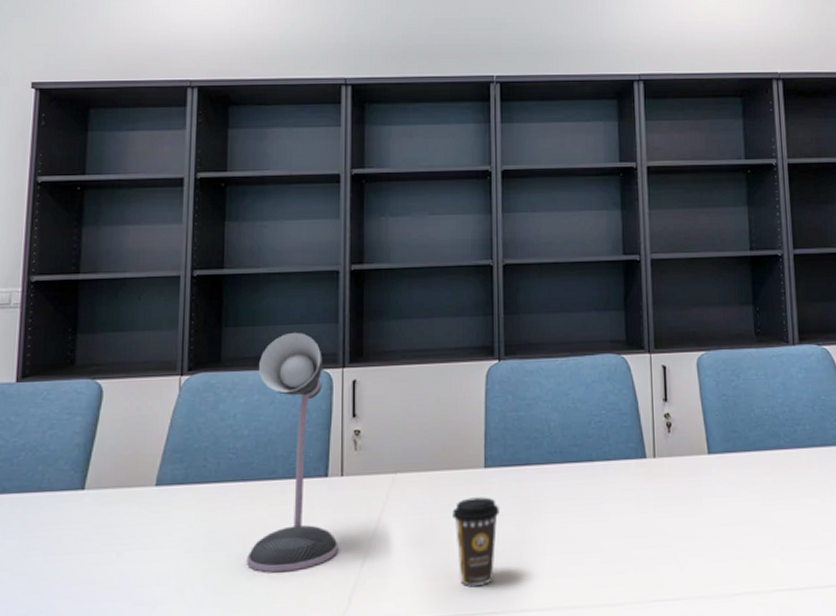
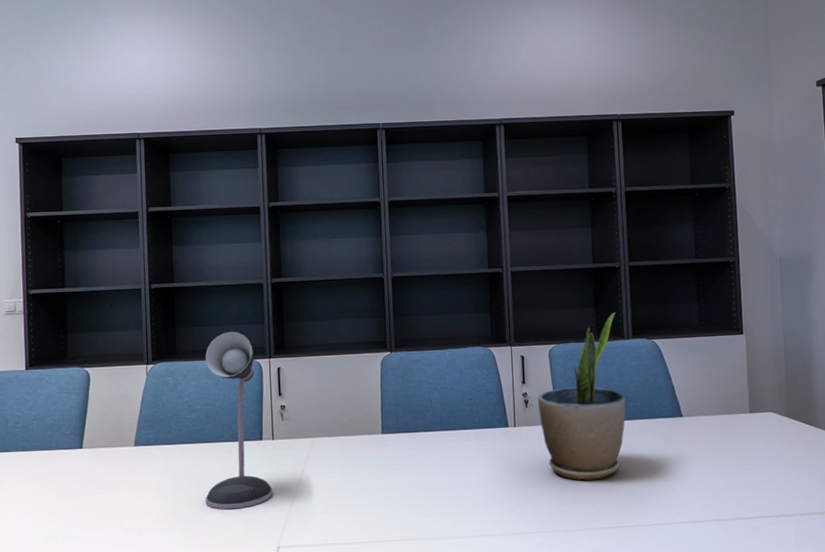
coffee cup: present [452,497,499,586] -> none [358,456,394,521]
potted plant: none [682,311,792,528] -> present [537,312,626,480]

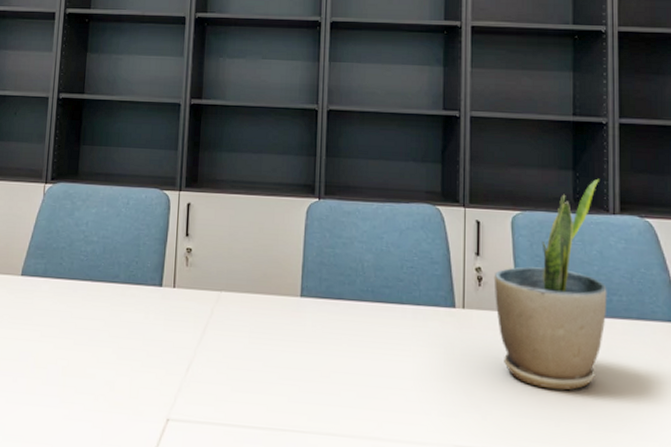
desk lamp: present [205,331,273,510] -> none [91,155,168,366]

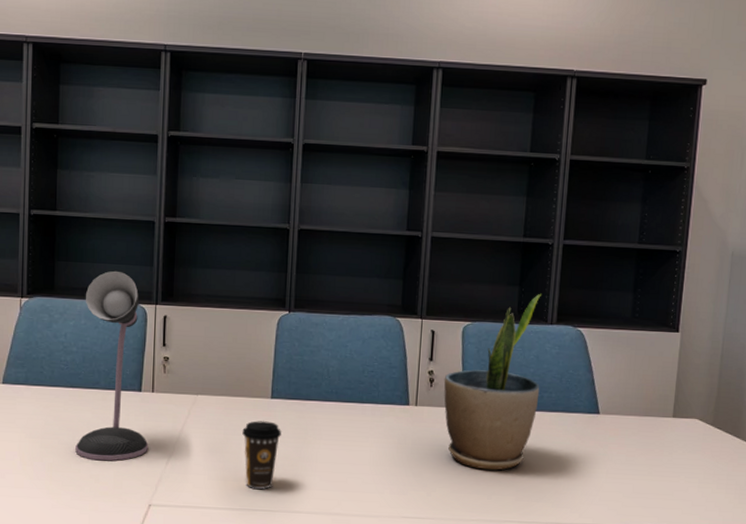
desk lamp: none [91,155,168,366] -> present [75,270,149,461]
coffee cup: none [269,322,312,405] -> present [242,421,281,489]

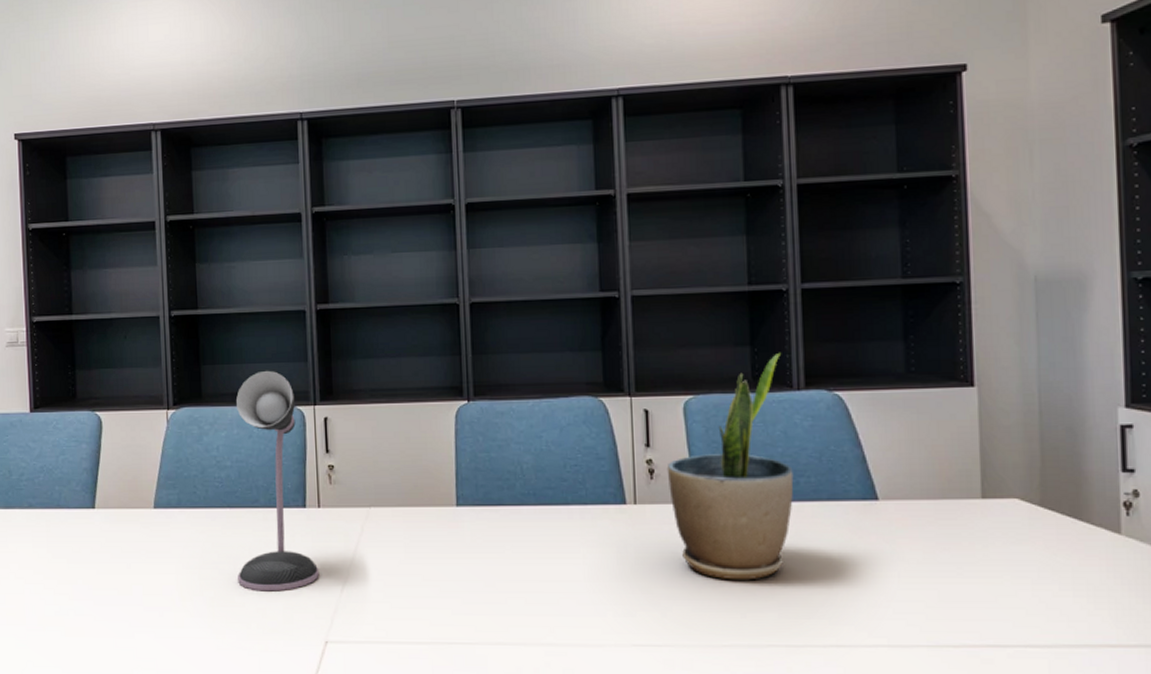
coffee cup: present [242,421,281,489] -> none [426,534,473,617]

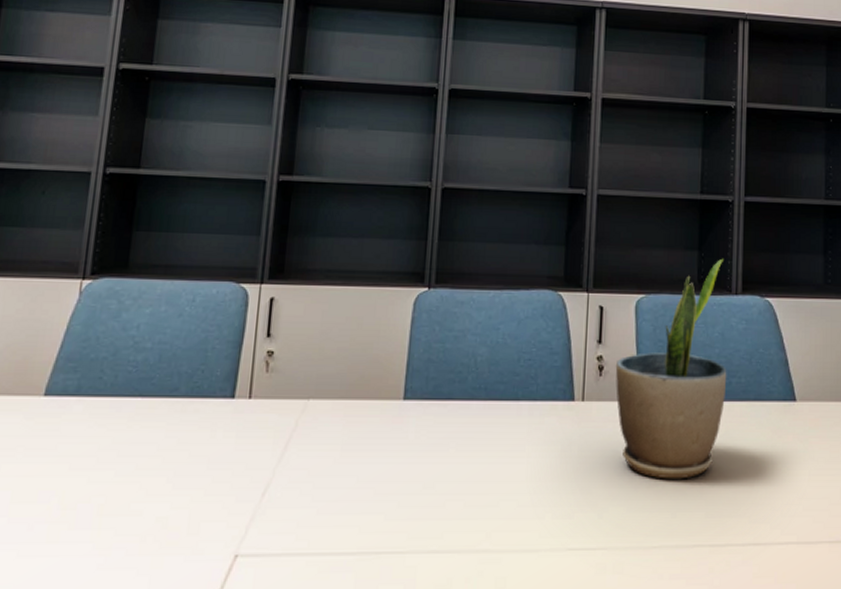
desk lamp: present [236,370,319,592] -> none [138,242,240,497]

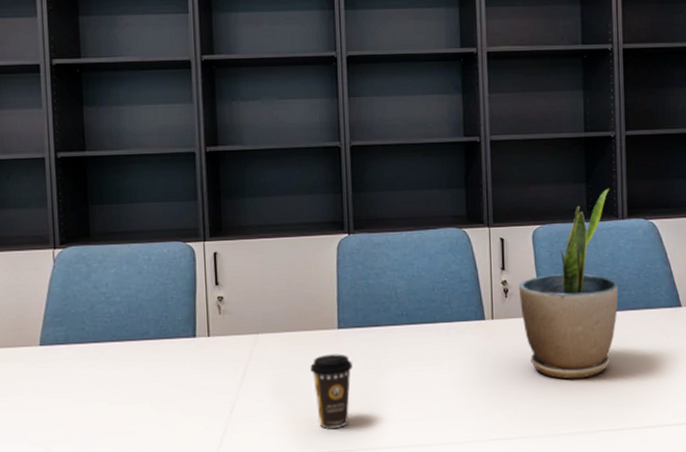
coffee cup: none [365,430,416,523] -> present [310,354,353,429]

